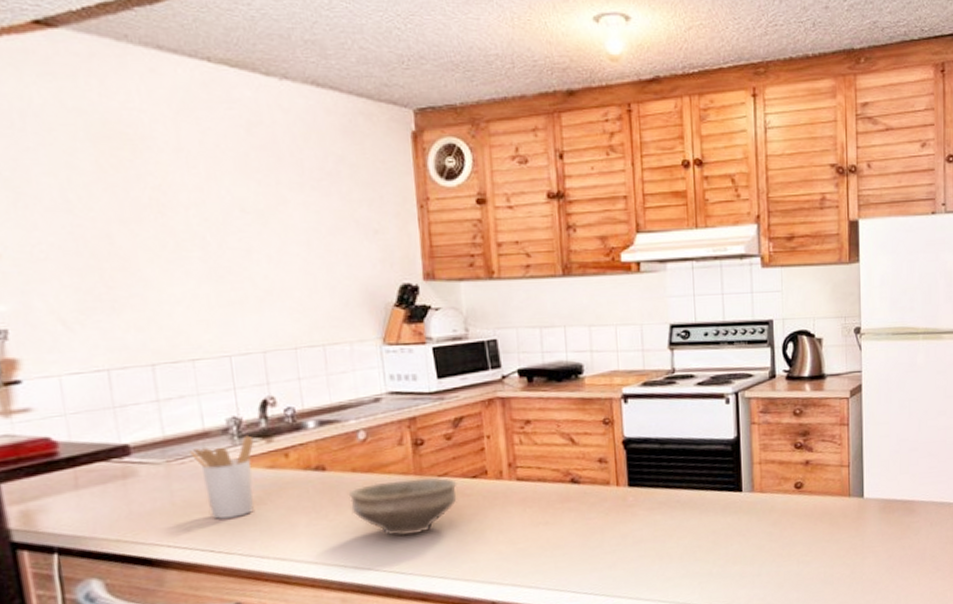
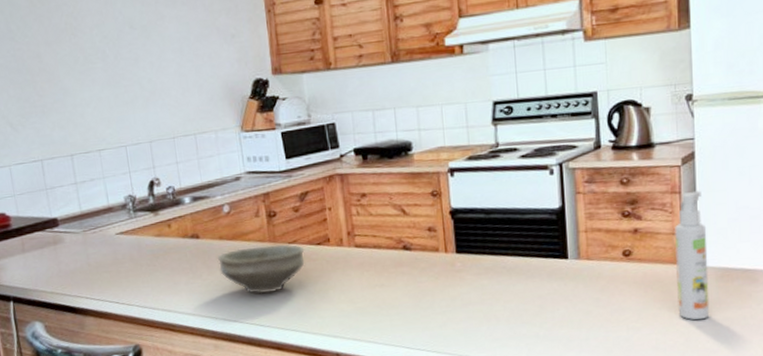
utensil holder: present [190,435,254,519] -> none [99,210,146,277]
spray bottle: none [842,422,873,552] -> present [674,190,710,320]

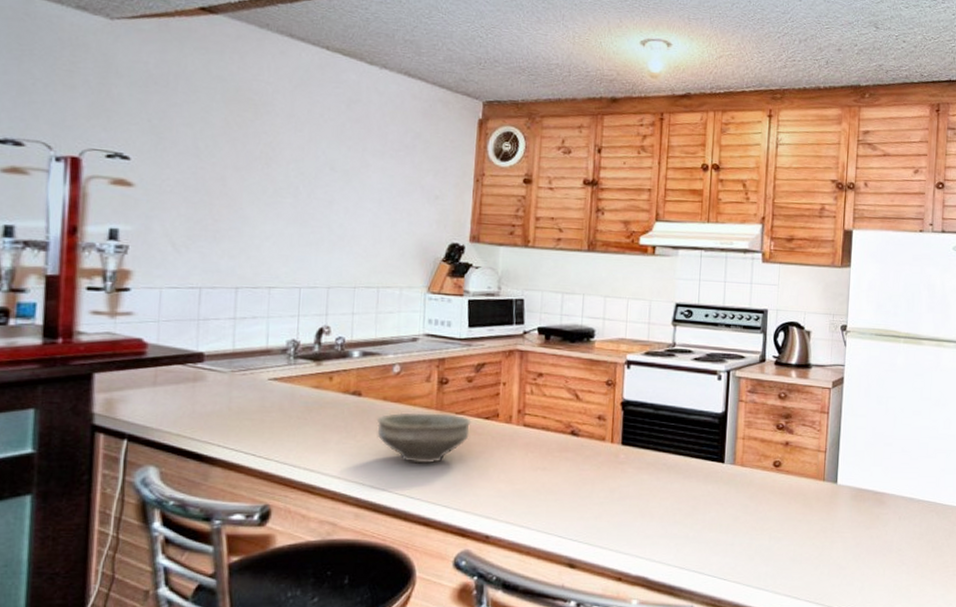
spray bottle: present [674,190,710,320] -> none [816,413,847,536]

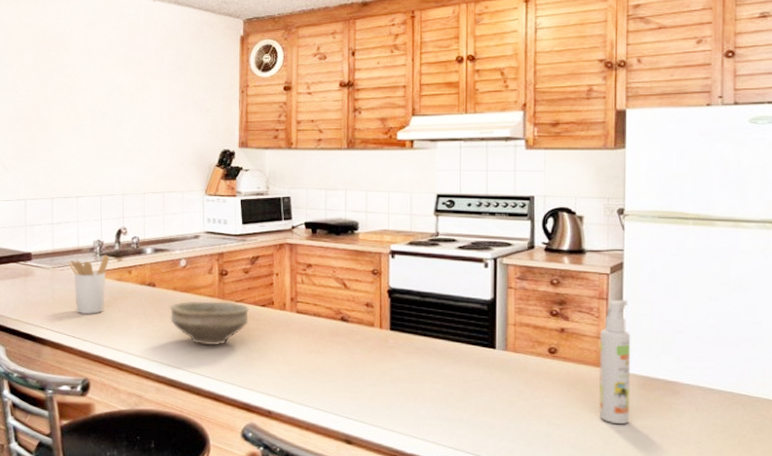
utensil holder: none [252,357,307,428] -> present [68,254,110,314]
spray bottle: none [816,413,847,536] -> present [599,299,631,425]

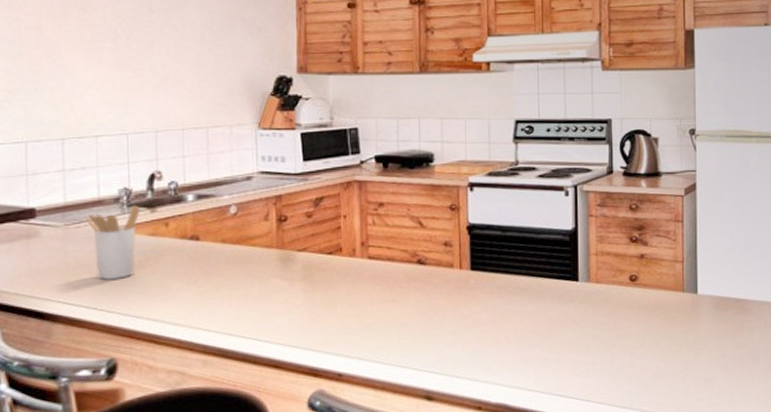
bowl: present [170,301,250,346] -> none [218,251,314,305]
spray bottle: present [599,299,631,425] -> none [676,220,707,348]

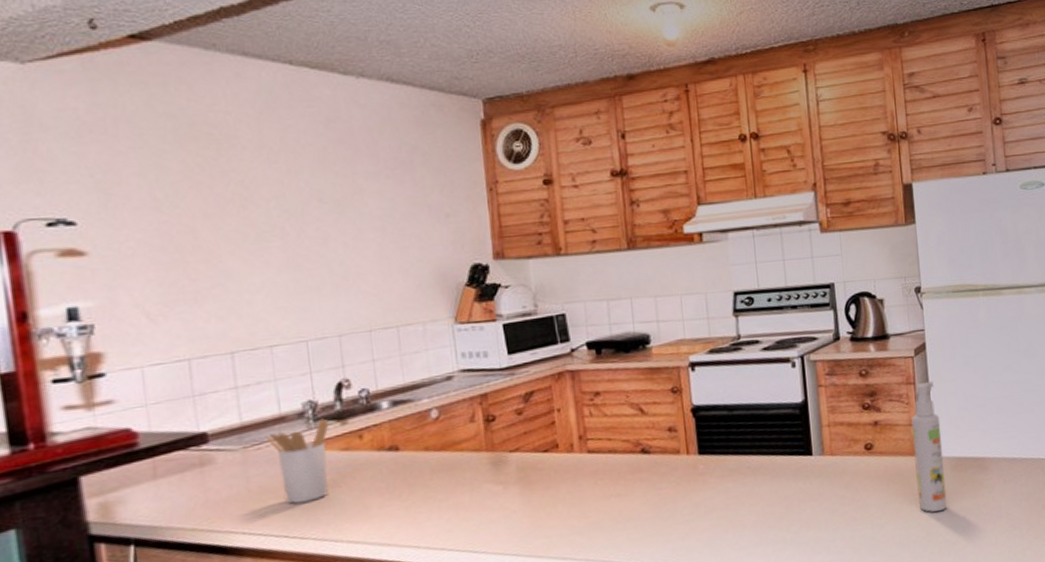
spray bottle: none [676,220,707,348] -> present [911,380,947,512]

